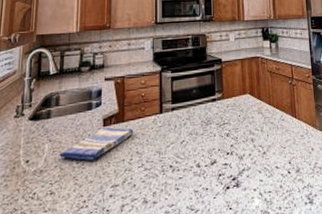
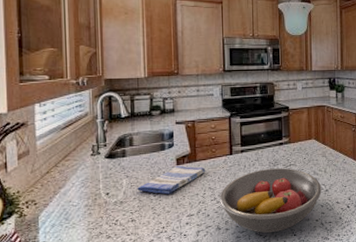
fruit bowl: none [148,127,259,207] -> present [220,168,322,233]

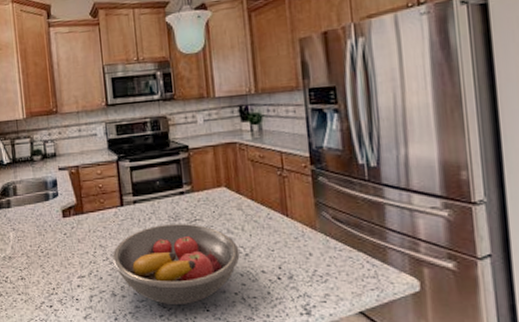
dish towel: present [137,165,206,195] -> none [24,217,95,251]

